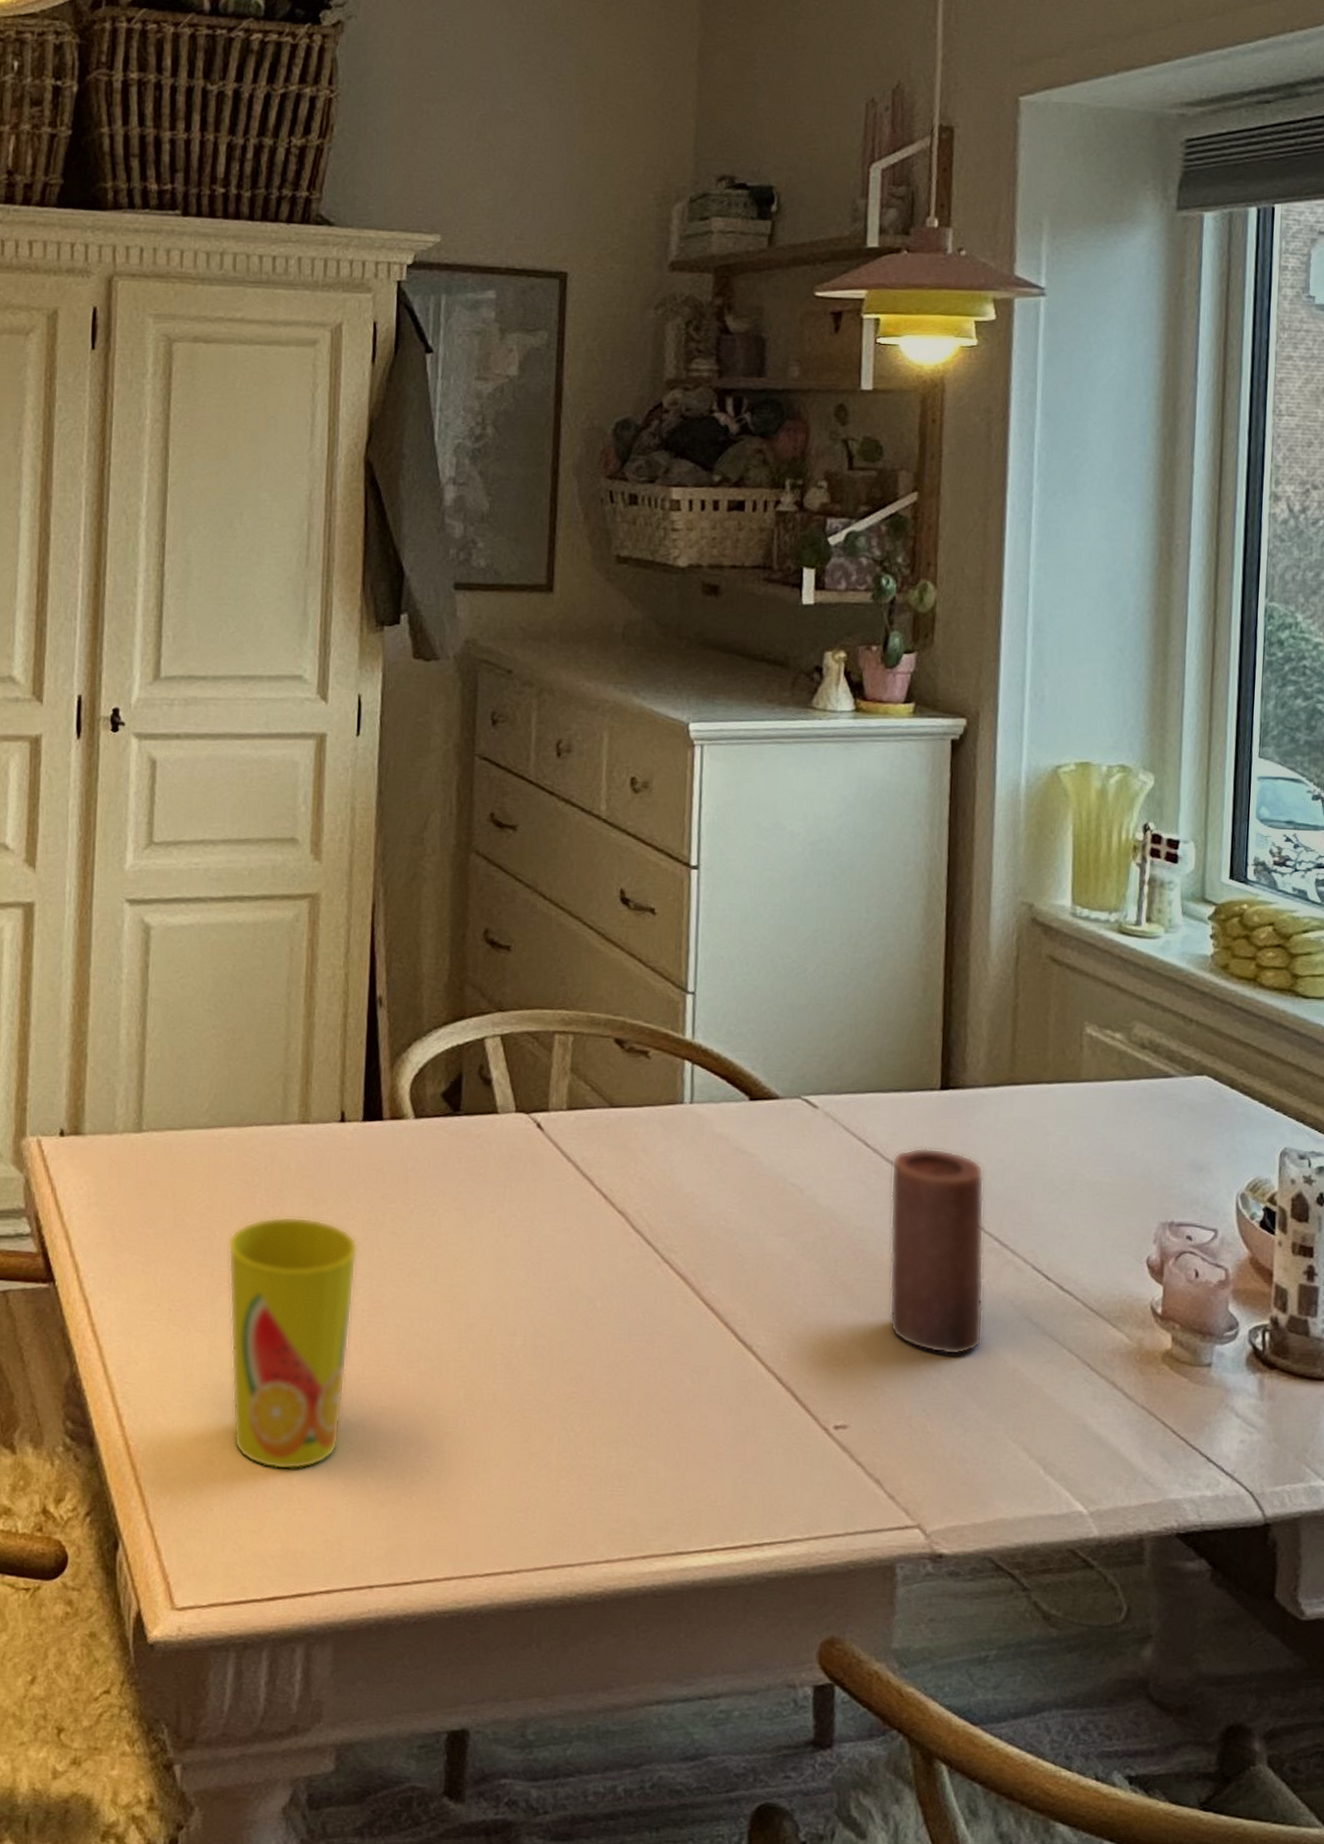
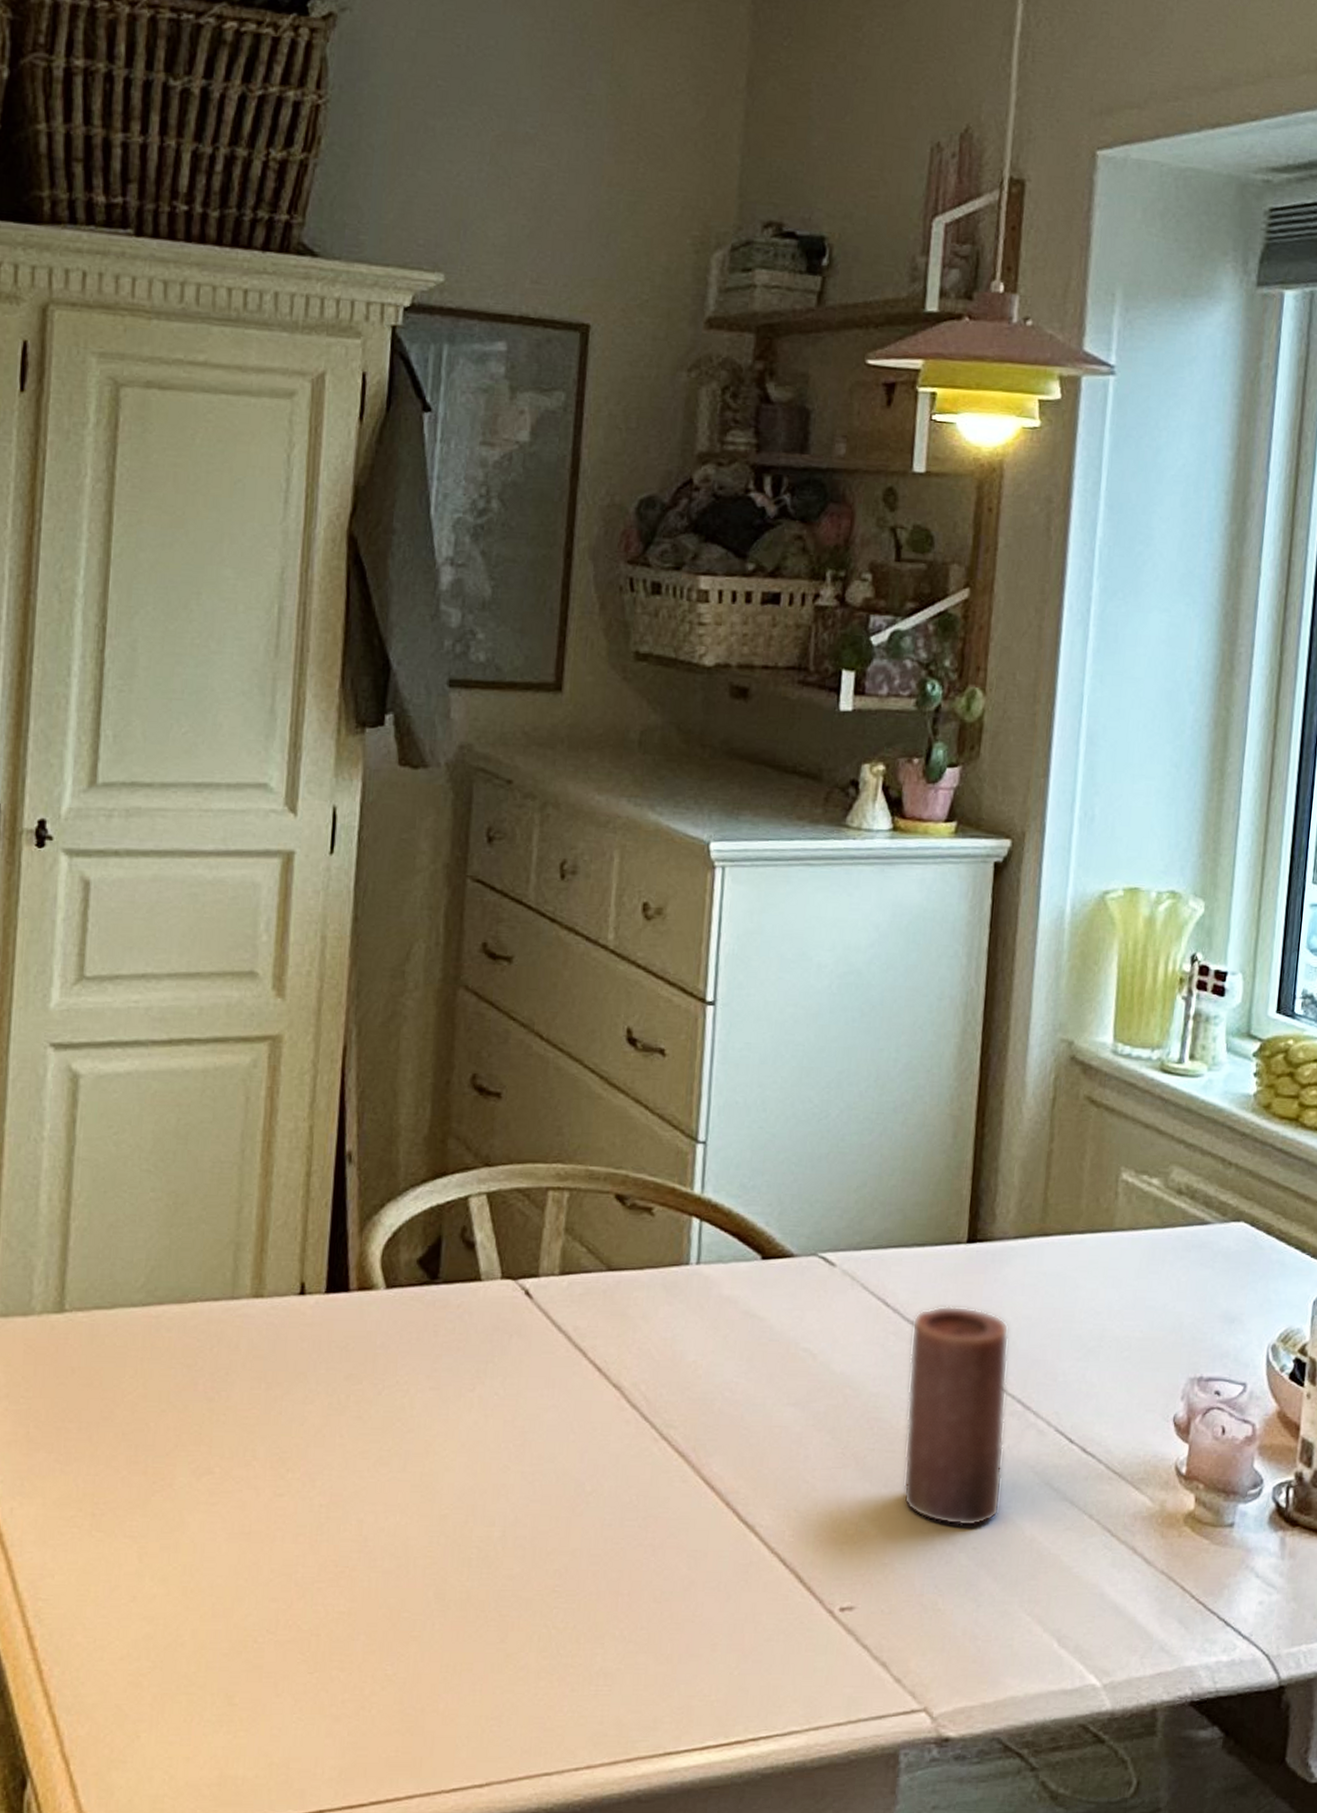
cup: present [228,1216,358,1470] -> none [164,1403,317,1688]

